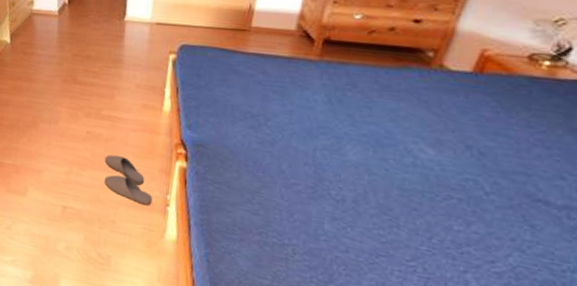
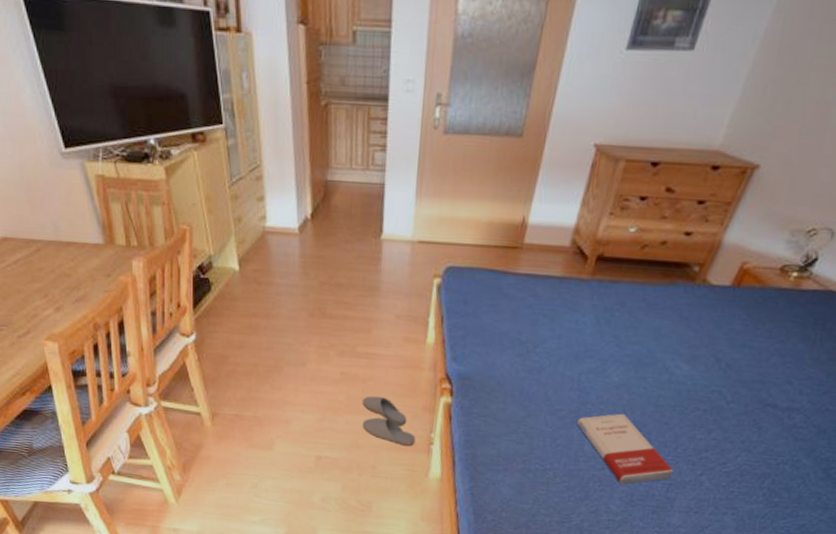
book: none [314,193,431,272] -> present [576,413,674,485]

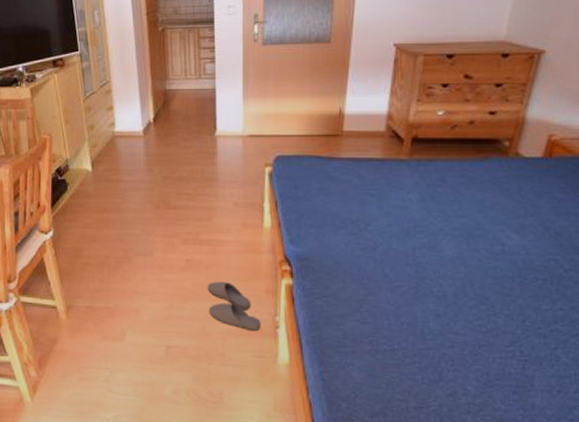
book: present [576,413,674,485] -> none [417,287,527,363]

